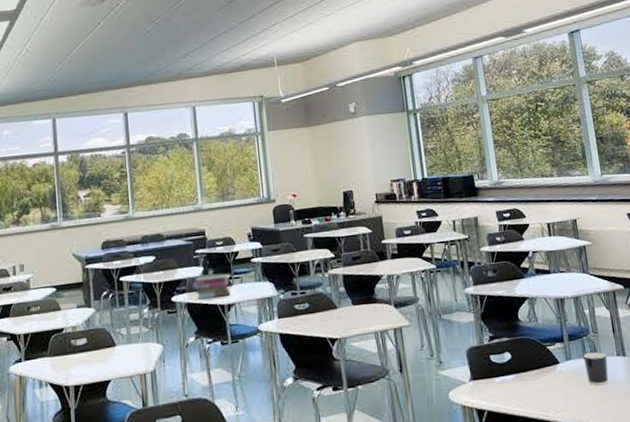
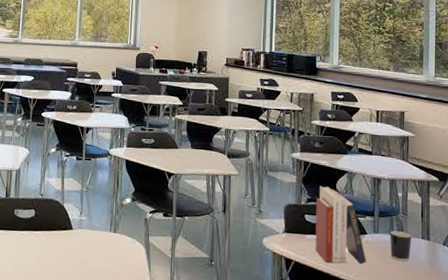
books: present [191,273,231,299] -> none [59,100,93,120]
books: none [499,318,565,405] -> present [315,186,367,264]

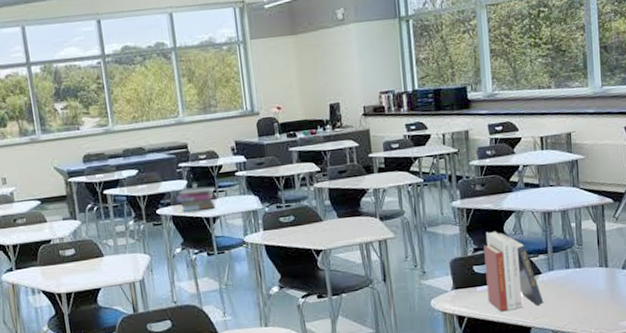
books: none [59,100,93,120] -> present [175,186,216,212]
mug: present [390,231,412,262] -> none [565,263,590,295]

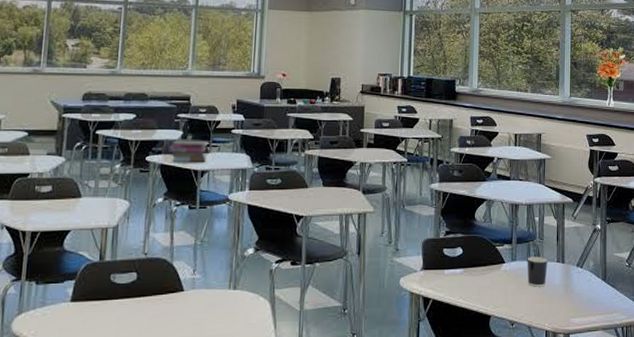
books: present [484,231,544,312] -> none [453,216,505,297]
mug: none [565,263,590,295] -> present [527,257,548,287]

